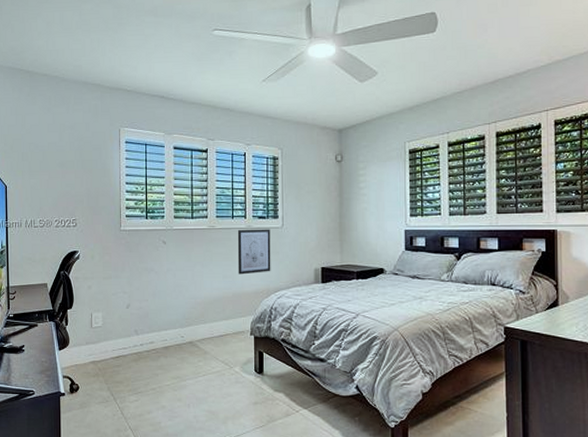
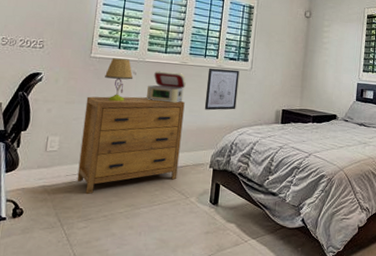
dresser: none [122,266,219,368] -> present [77,96,185,194]
table lamp: none [136,229,164,272] -> present [105,58,134,101]
decorative box: none [178,238,216,270] -> present [145,71,186,103]

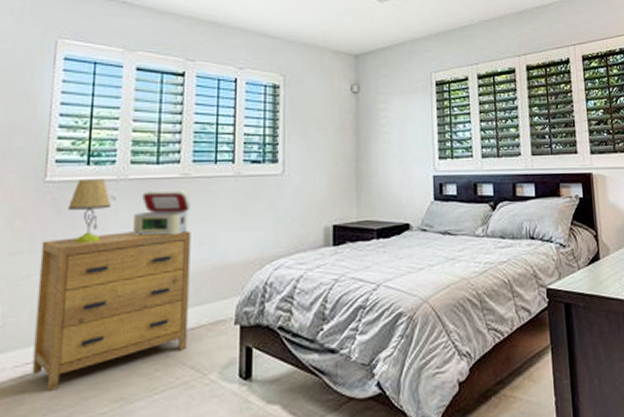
wall art: present [204,68,240,111] -> none [220,176,267,240]

